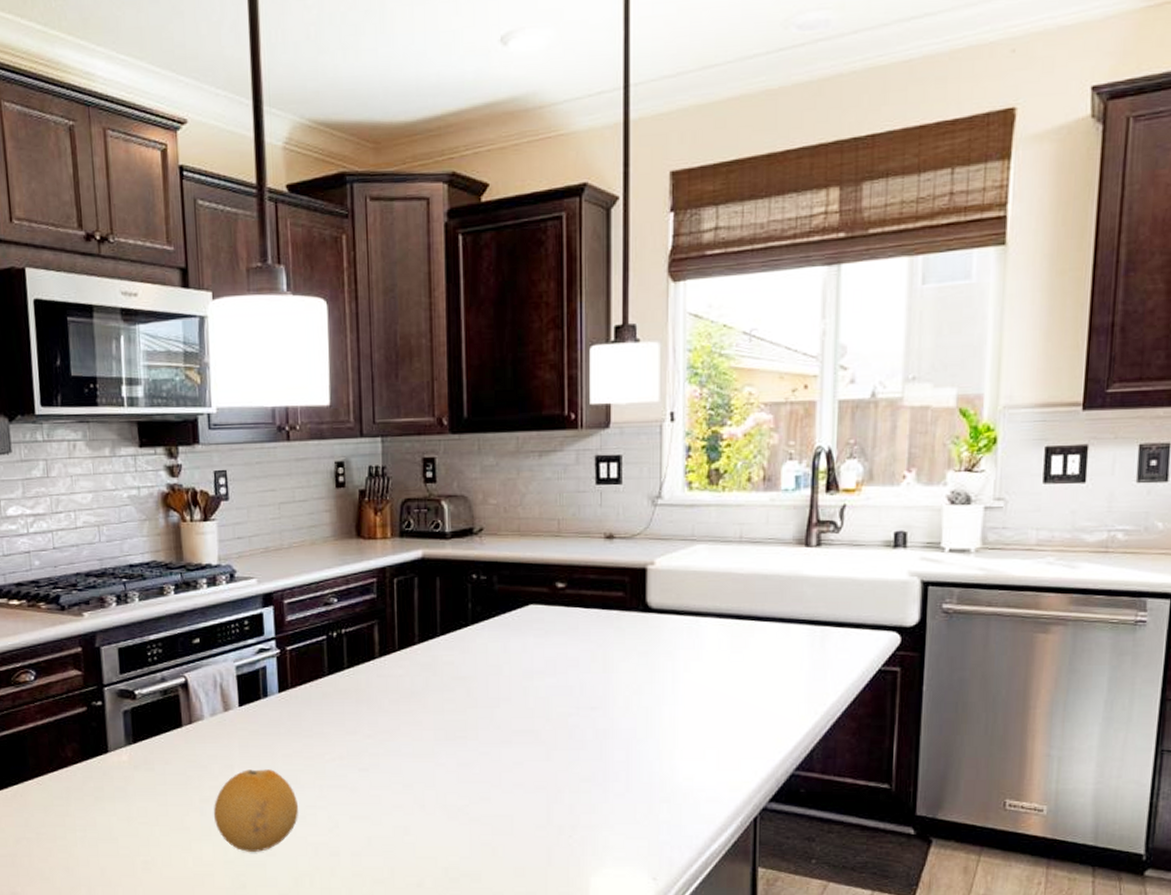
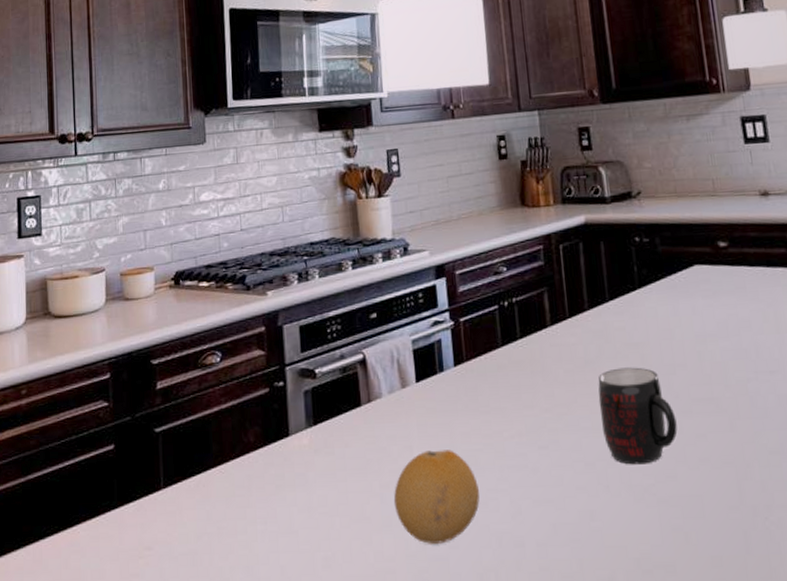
mug: none [421,699,496,788] -> present [598,367,678,465]

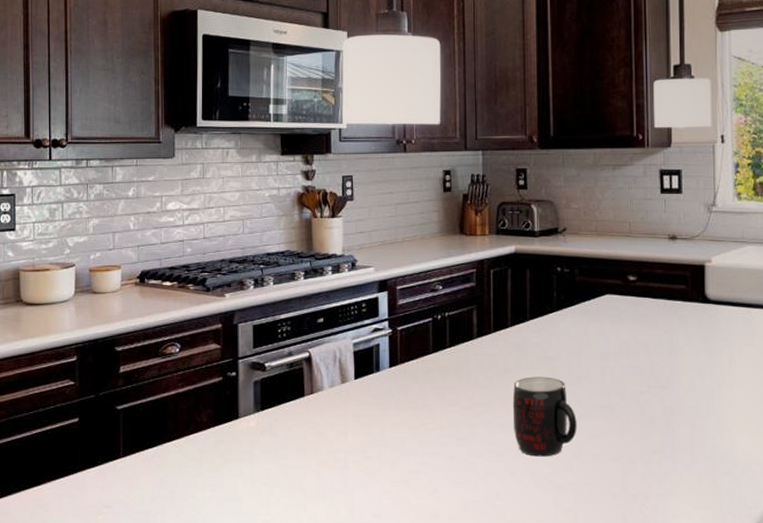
fruit: present [394,450,480,544] -> none [329,437,403,513]

